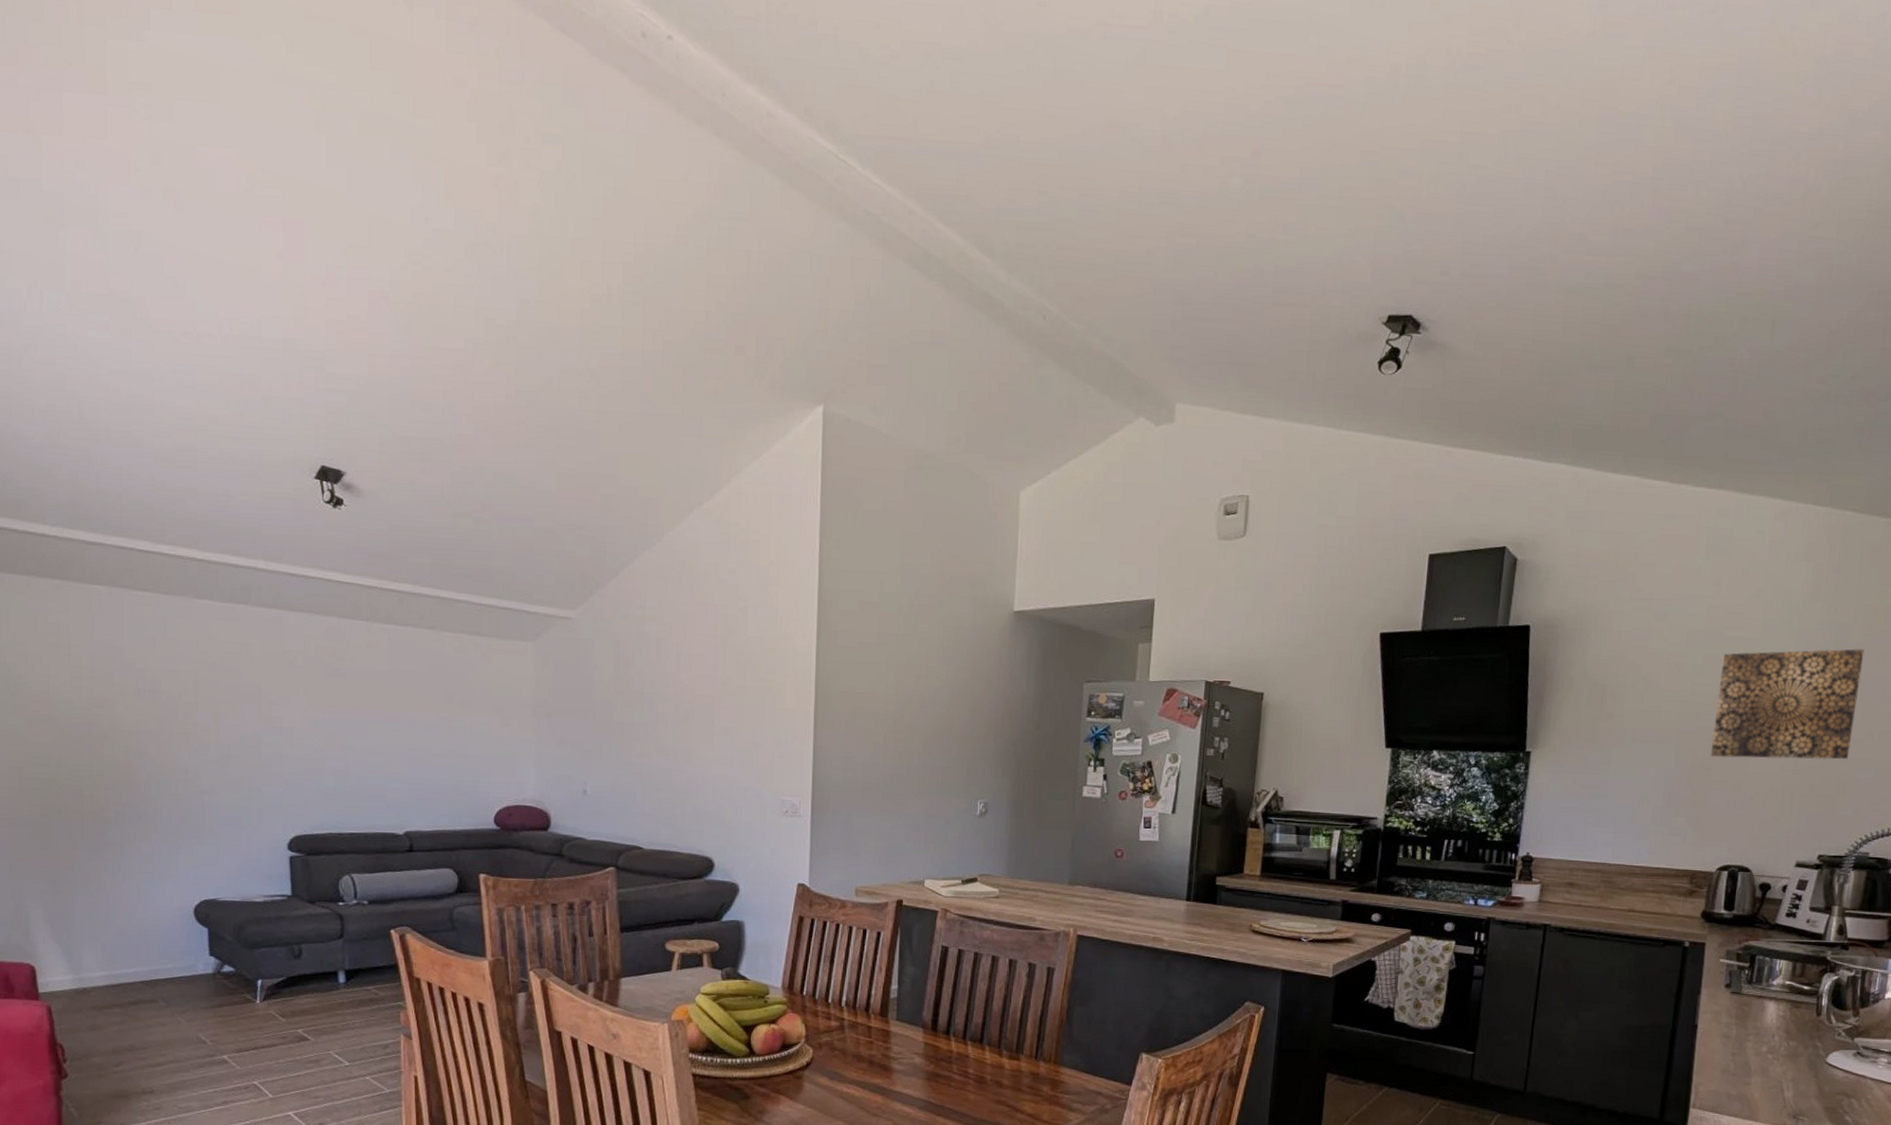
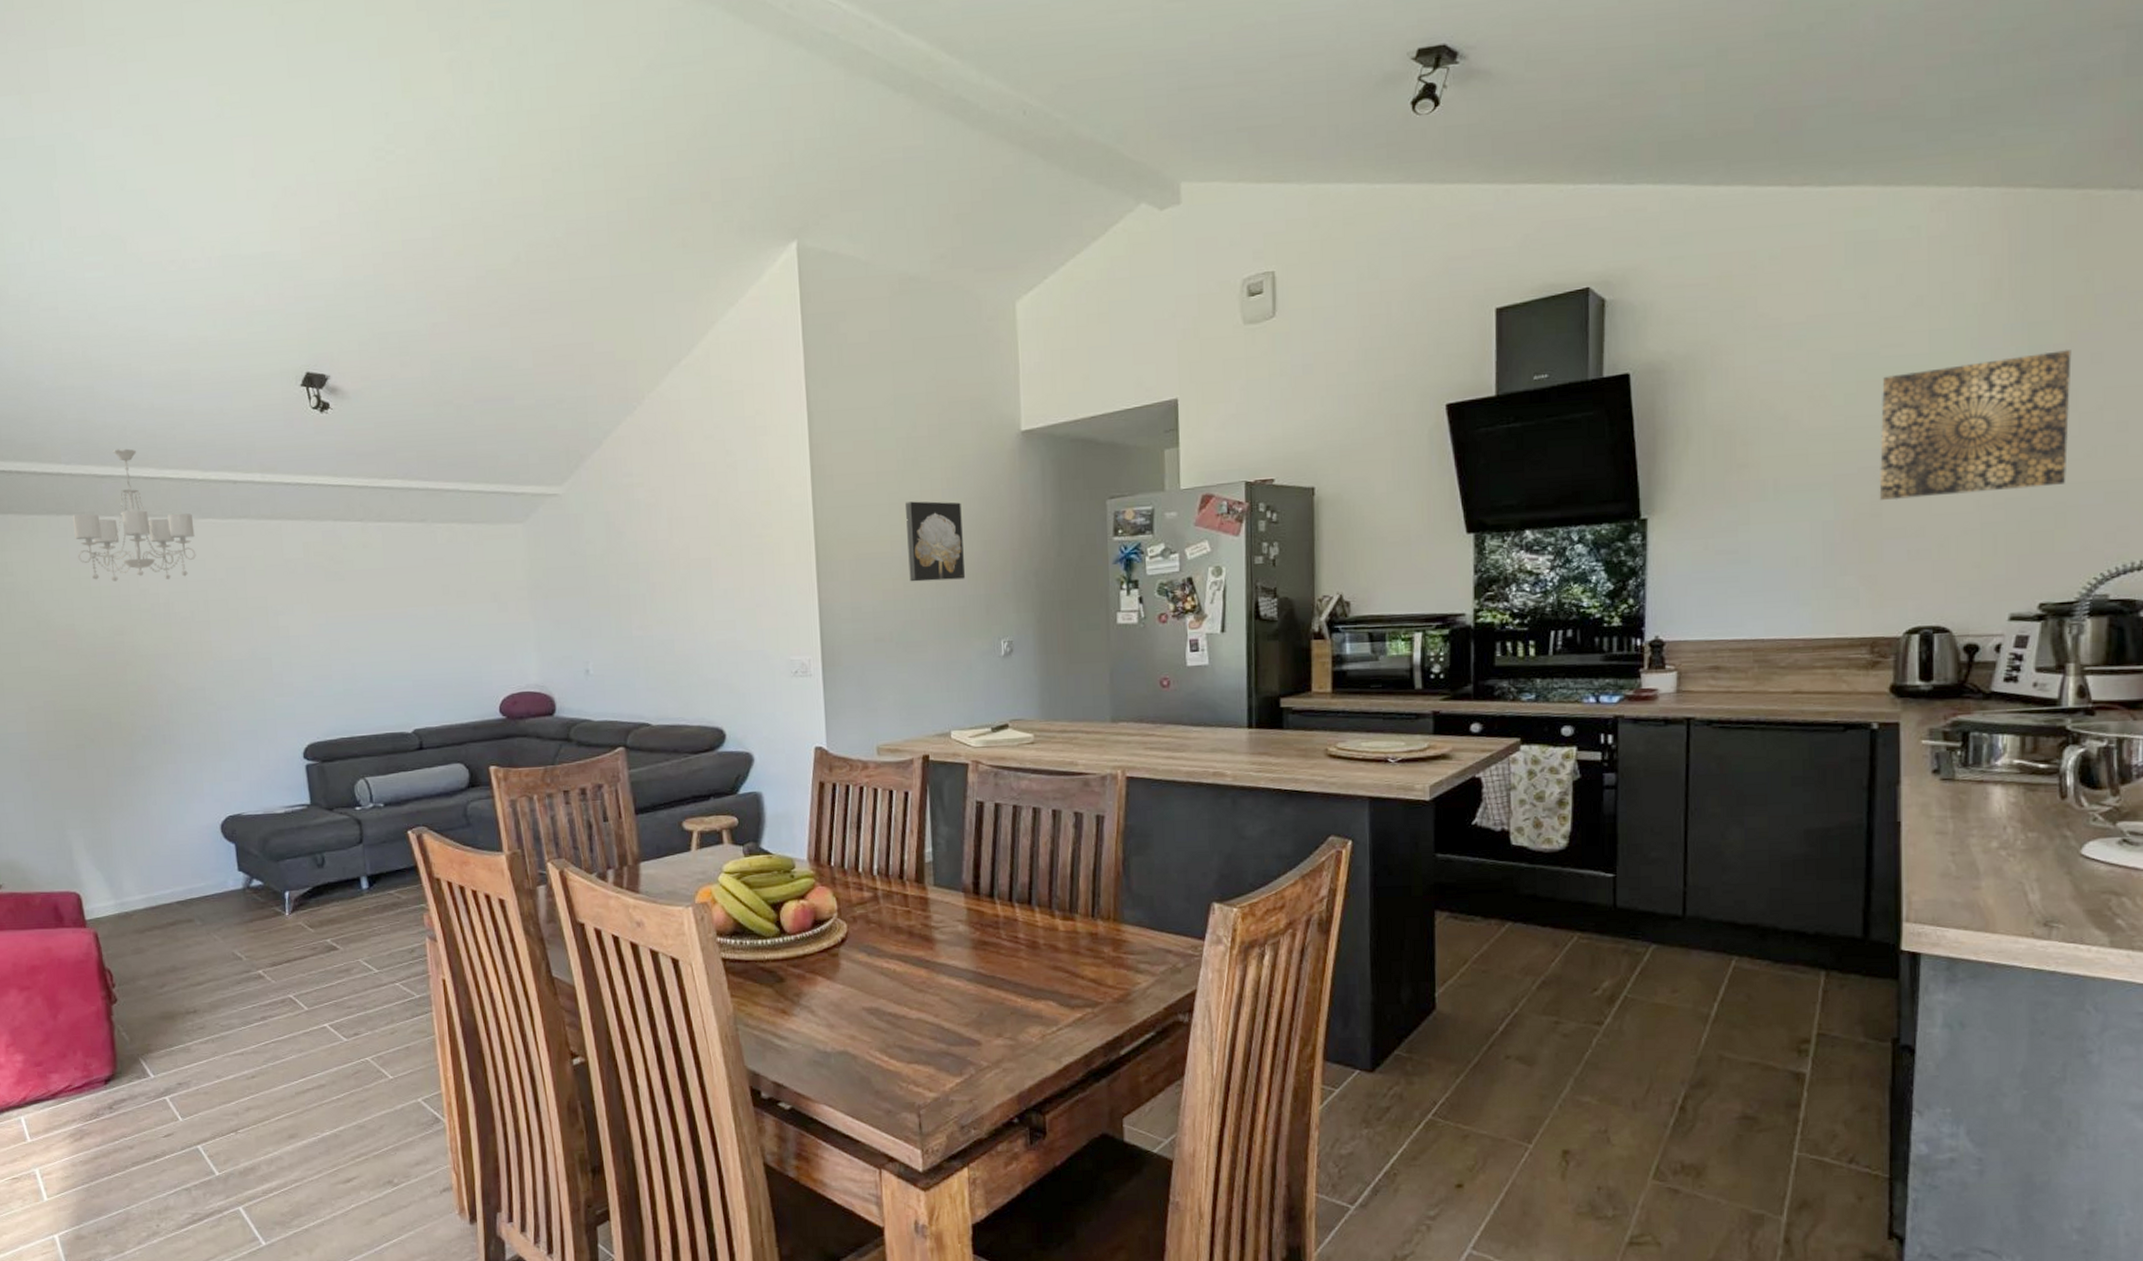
chandelier: none [55,517,189,656] -> present [72,448,196,582]
wall art: none [900,664,953,741] -> present [905,501,965,582]

